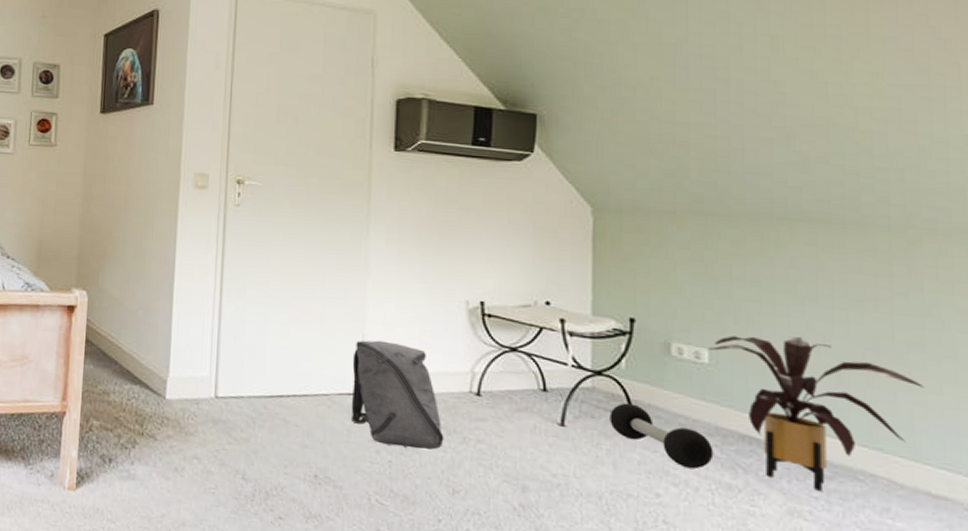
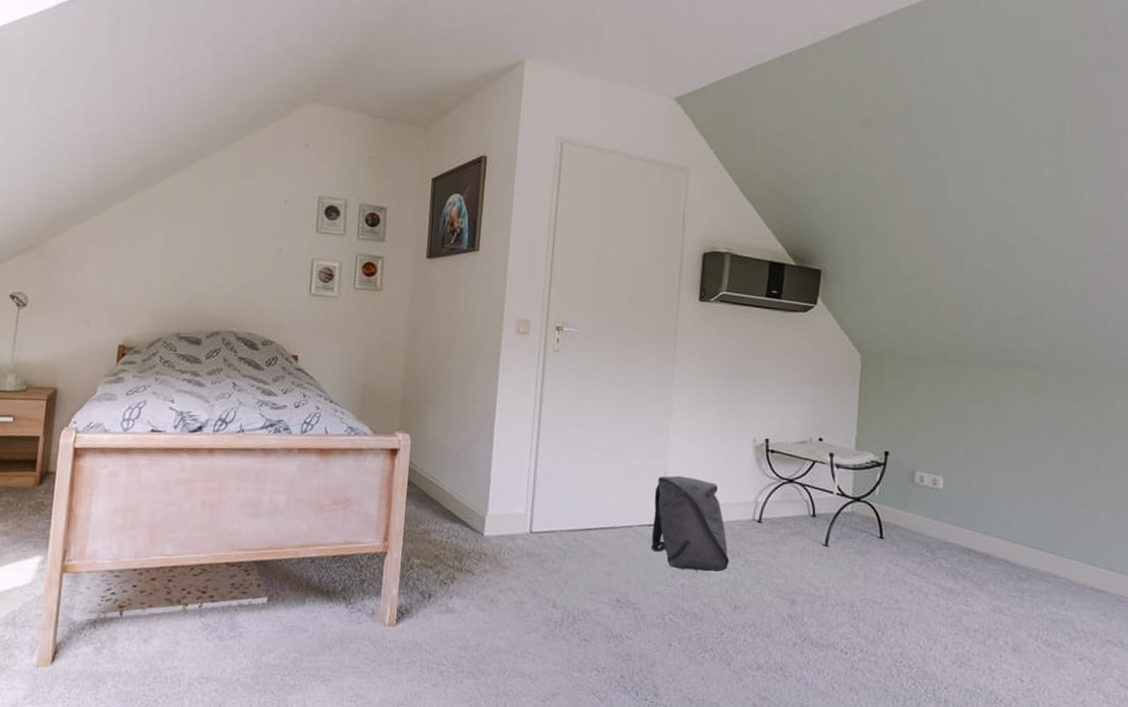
dumbbell: present [610,403,714,470] -> none [864,524,941,578]
house plant: present [709,335,924,491] -> none [944,464,1096,591]

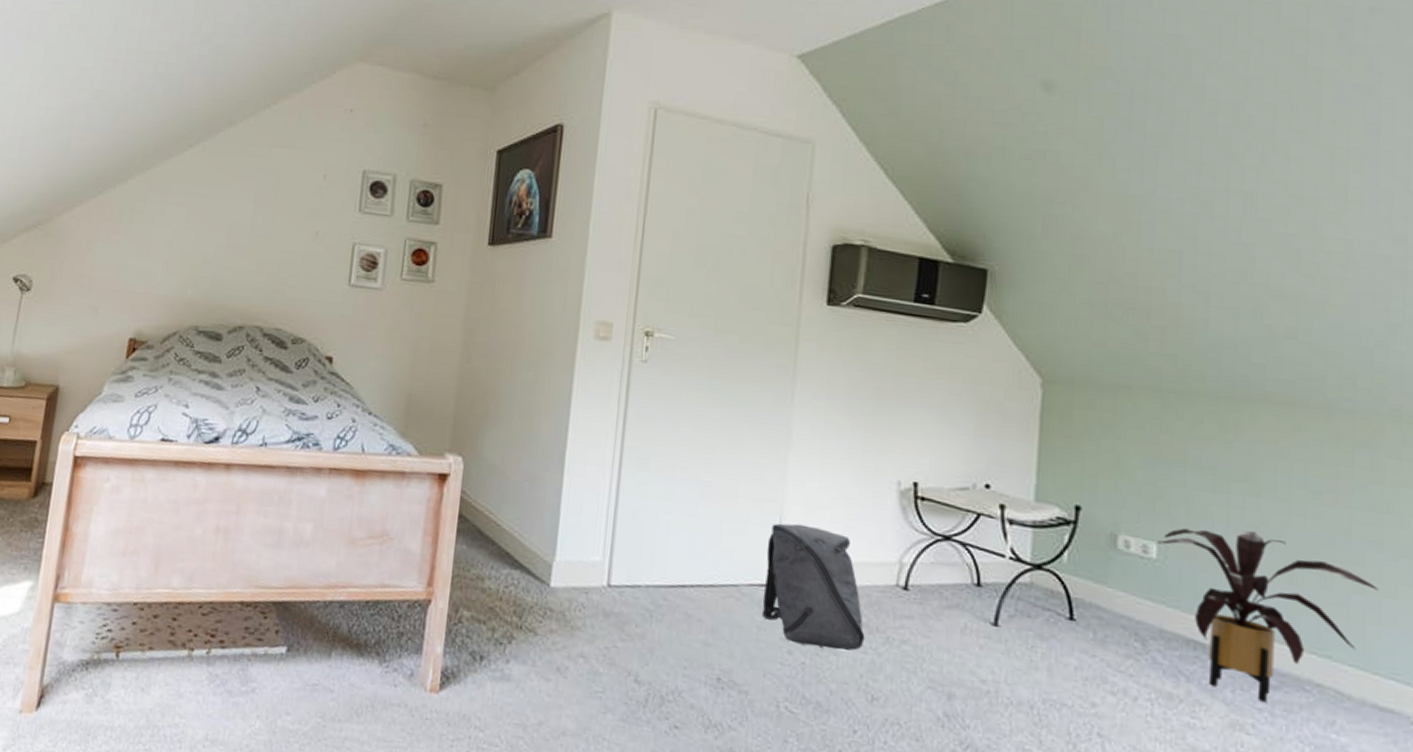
house plant: none [944,464,1096,591] -> present [1158,528,1378,702]

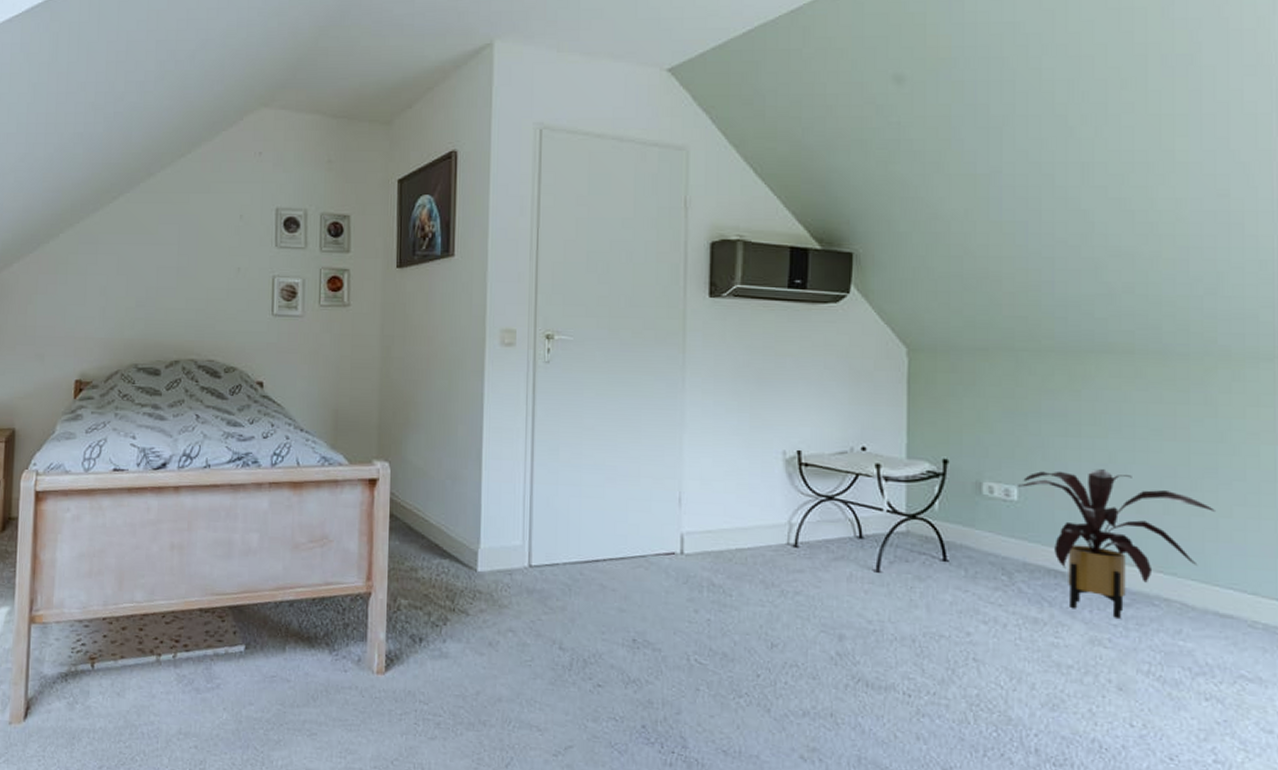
backpack: present [761,523,865,651] -> none [668,496,762,606]

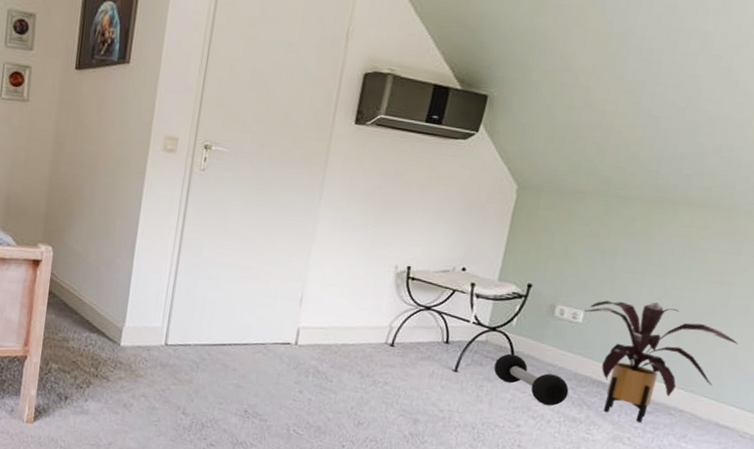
dumbbell: none [923,545,1021,606] -> present [493,353,569,406]

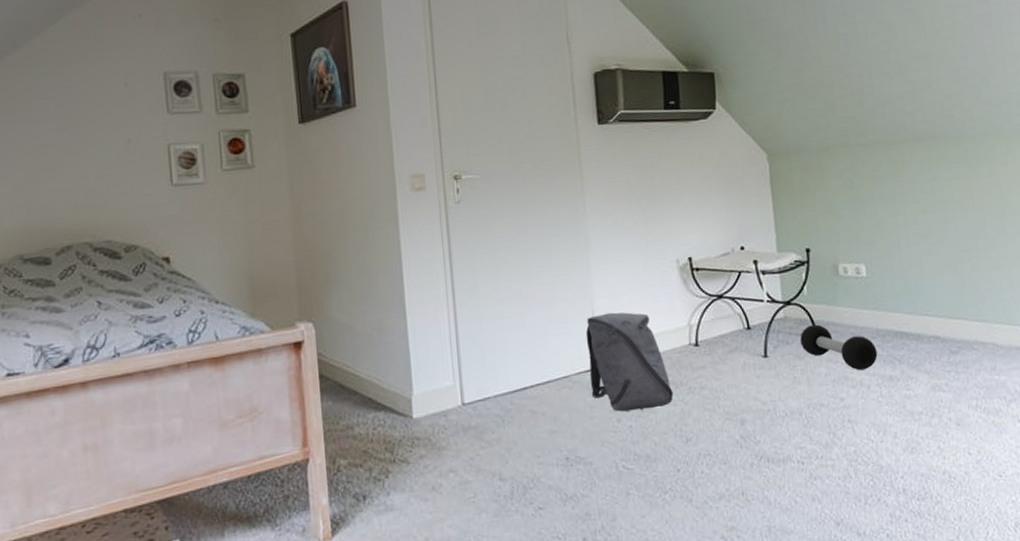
backpack: none [281,297,358,390] -> present [585,312,674,412]
house plant: present [585,300,738,422] -> none [865,240,1008,365]

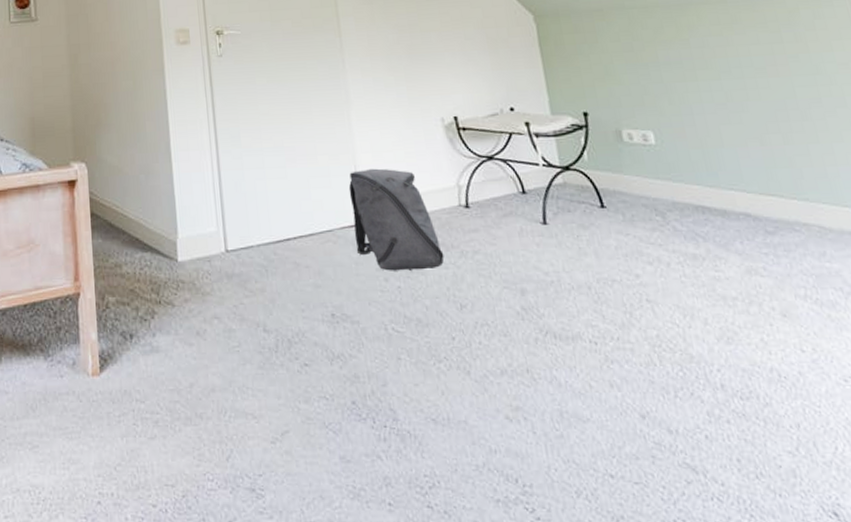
dumbbell: present [800,324,878,371] -> none [582,192,677,246]

